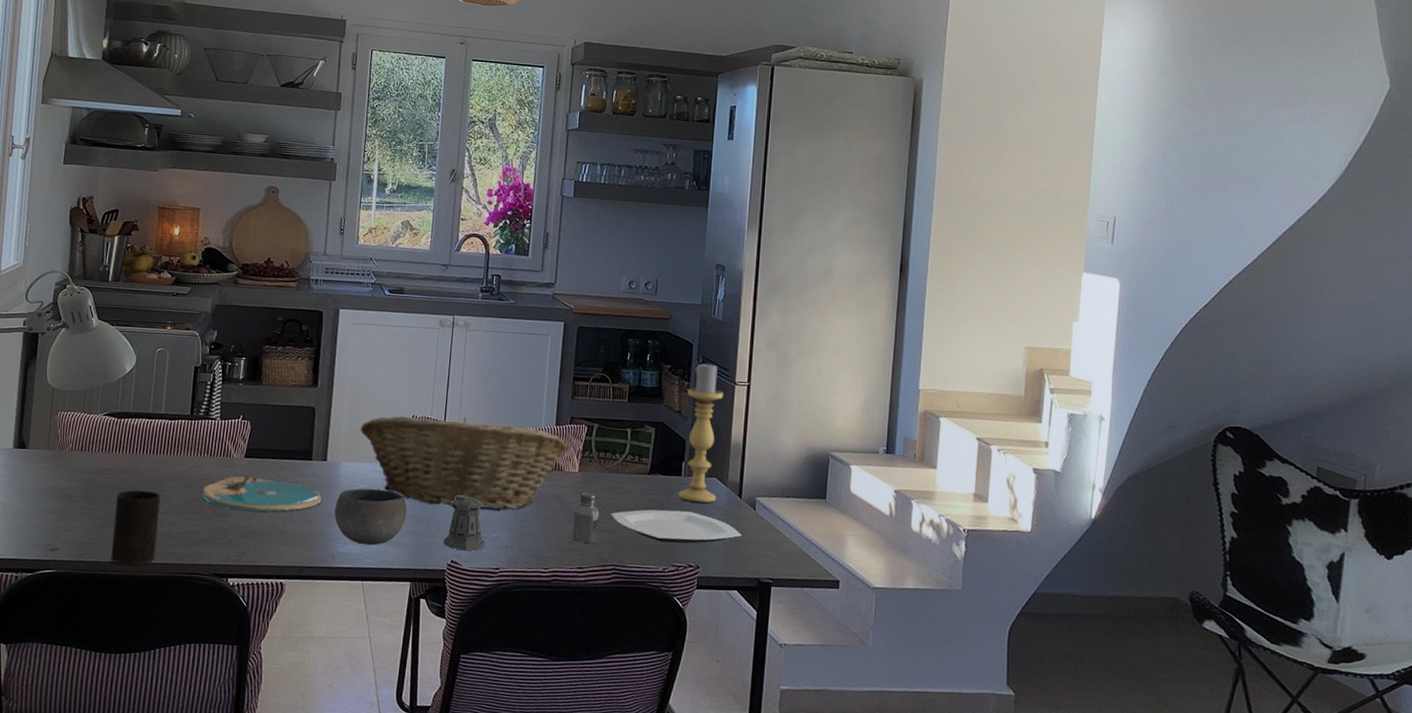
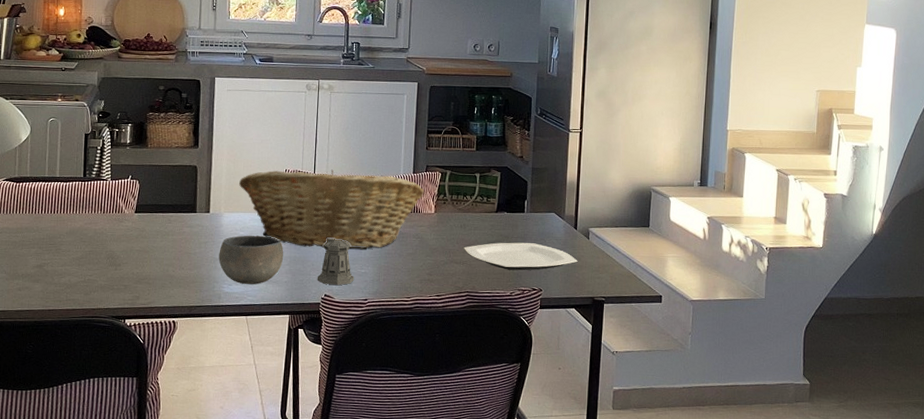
cup: present [111,490,161,565] -> none [17,245,60,312]
plate: present [201,476,322,512] -> none [97,229,207,260]
saltshaker: present [572,492,599,543] -> none [431,230,454,274]
candle holder: present [677,361,723,503] -> none [521,112,559,235]

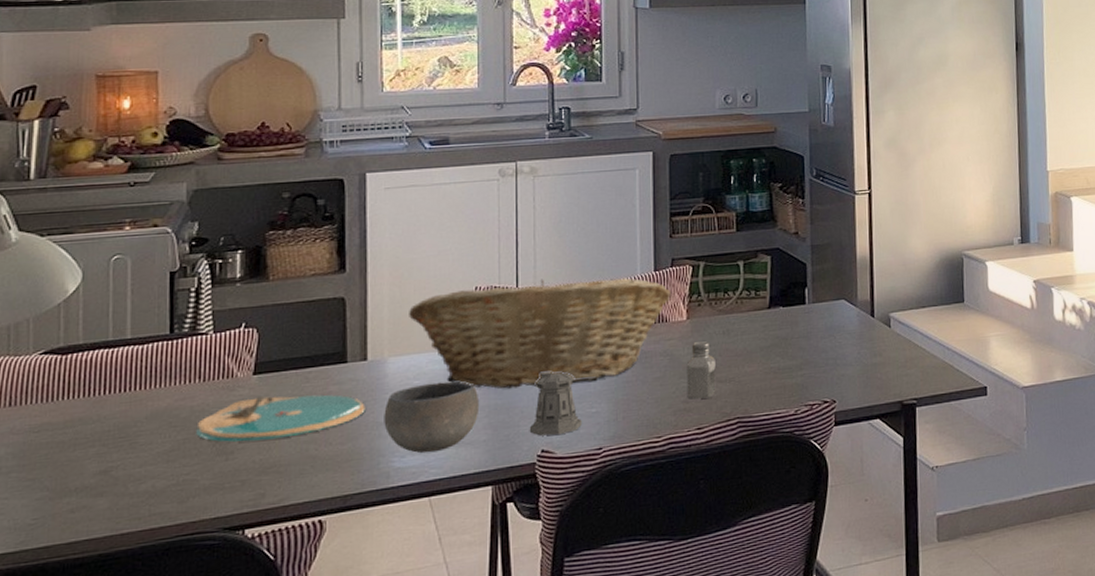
plate: none [97,229,207,260] -> present [196,394,365,442]
saltshaker: none [431,230,454,274] -> present [686,340,716,400]
plate: present [464,242,578,271] -> none [729,342,879,382]

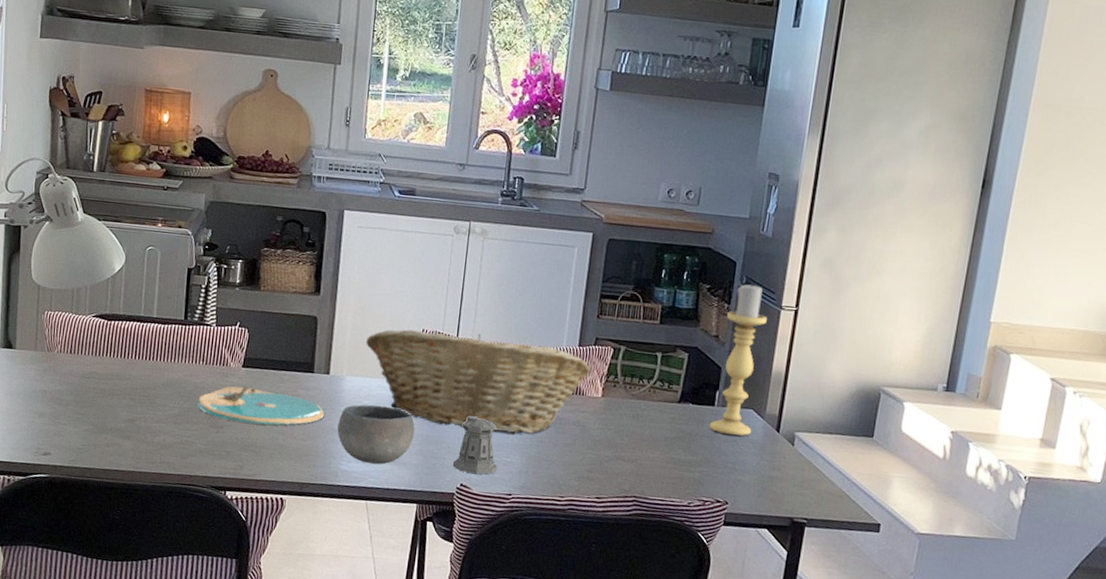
saltshaker: present [686,340,716,400] -> none [591,419,622,473]
candle holder: none [803,173,847,331] -> present [709,282,767,436]

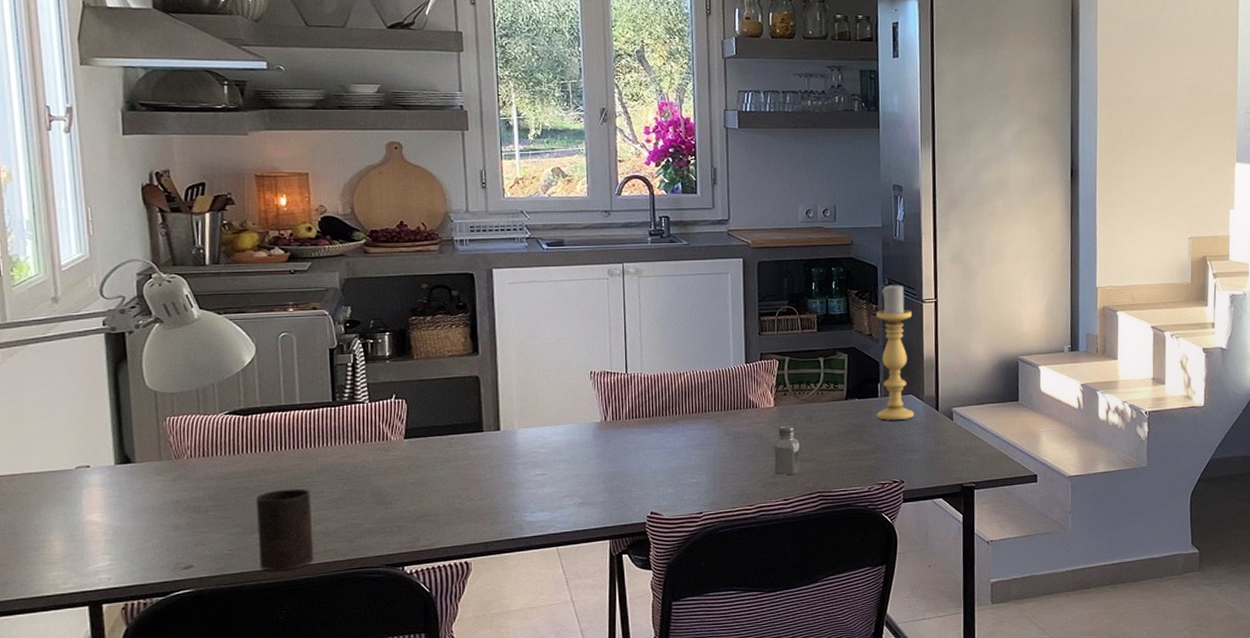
cup: none [105,396,155,474] -> present [257,488,314,571]
plate: present [197,386,324,425] -> none [359,457,500,494]
bowl: present [337,404,415,465] -> none [516,451,597,510]
fruit basket: present [366,329,591,434] -> none [534,366,760,460]
pepper shaker: present [452,416,515,475] -> none [640,446,697,501]
saltshaker: none [591,419,622,473] -> present [774,425,800,475]

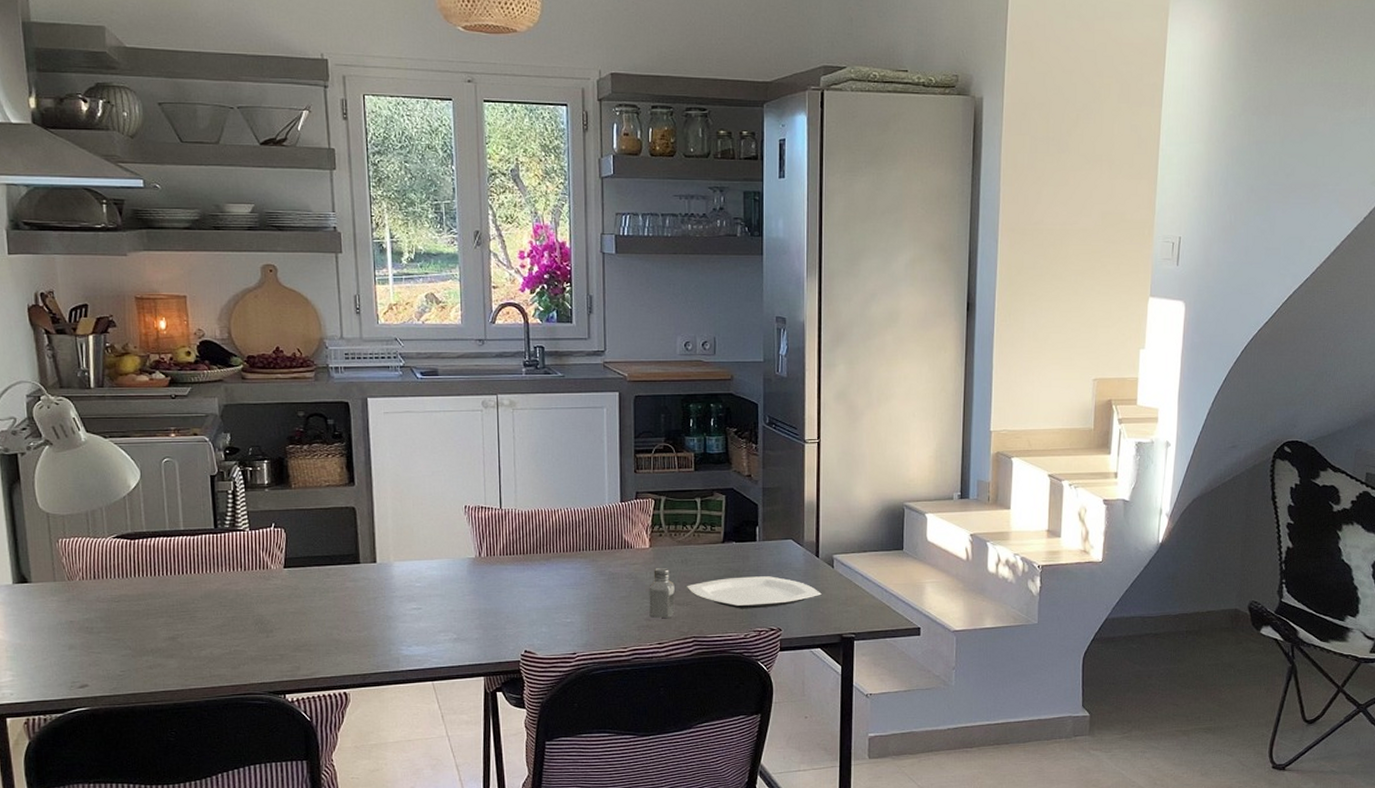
cup: present [257,488,314,571] -> none [145,614,201,693]
plate: none [811,430,942,463] -> present [687,576,822,609]
candle holder: present [876,282,915,421] -> none [754,421,794,566]

